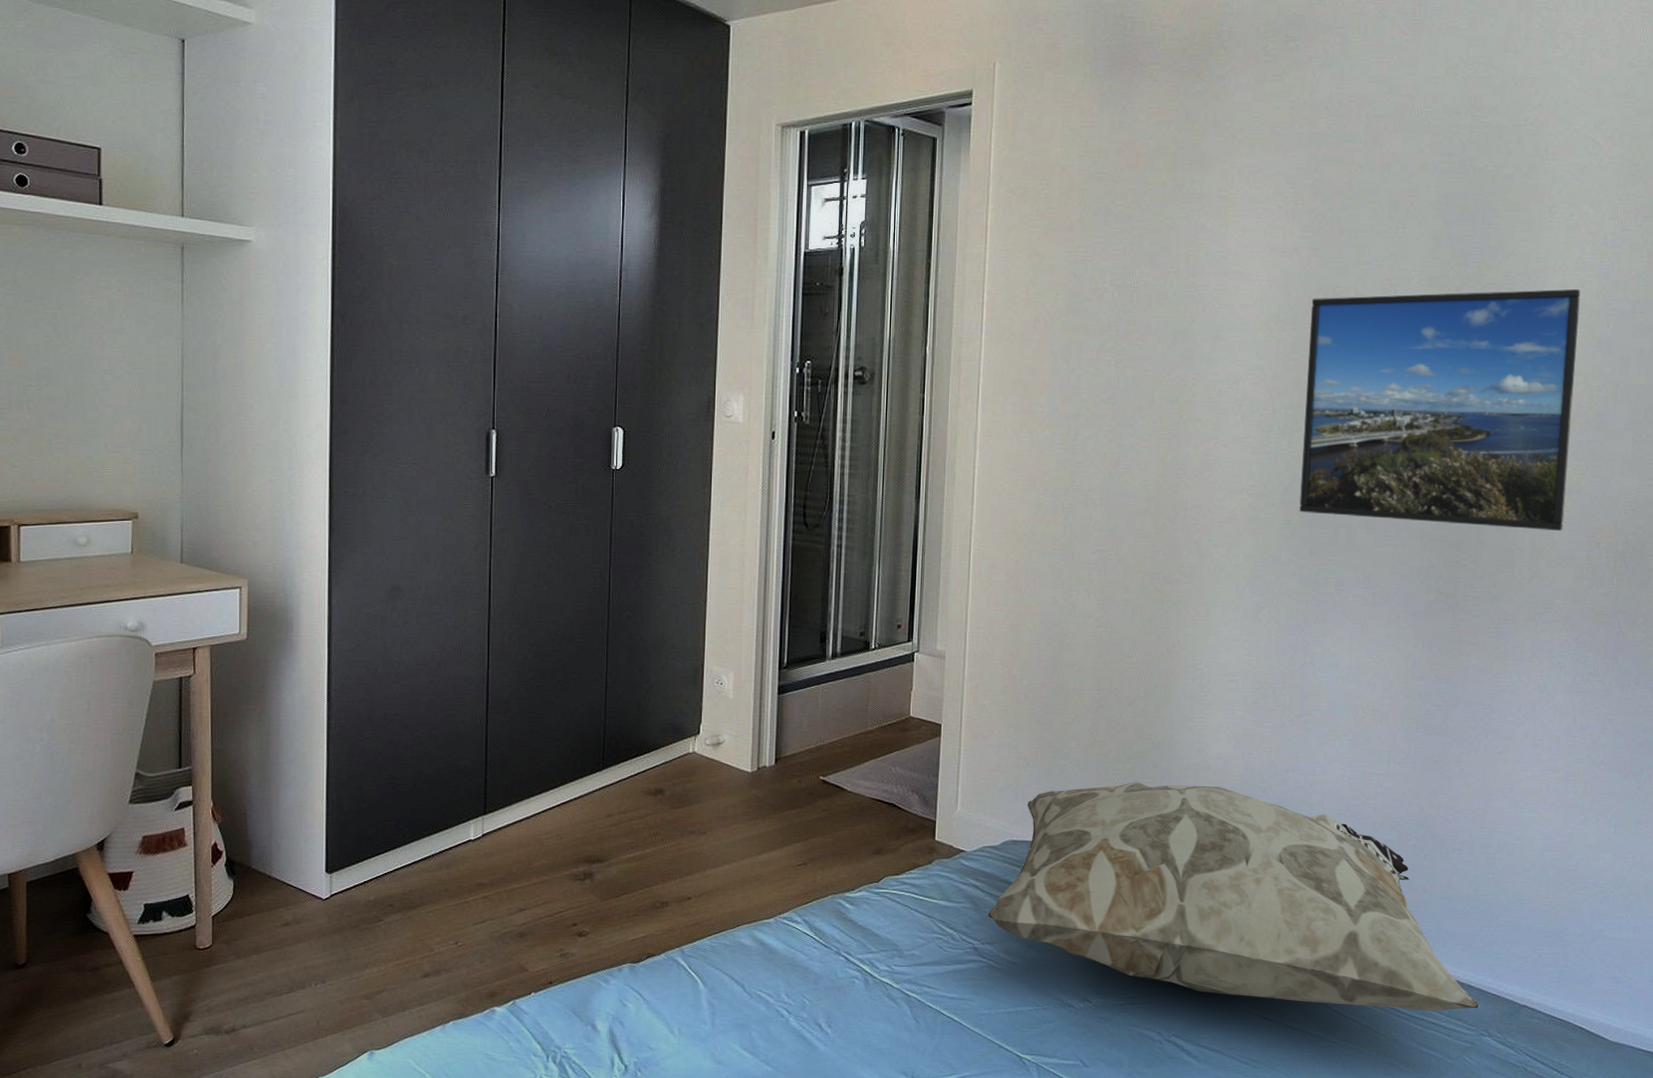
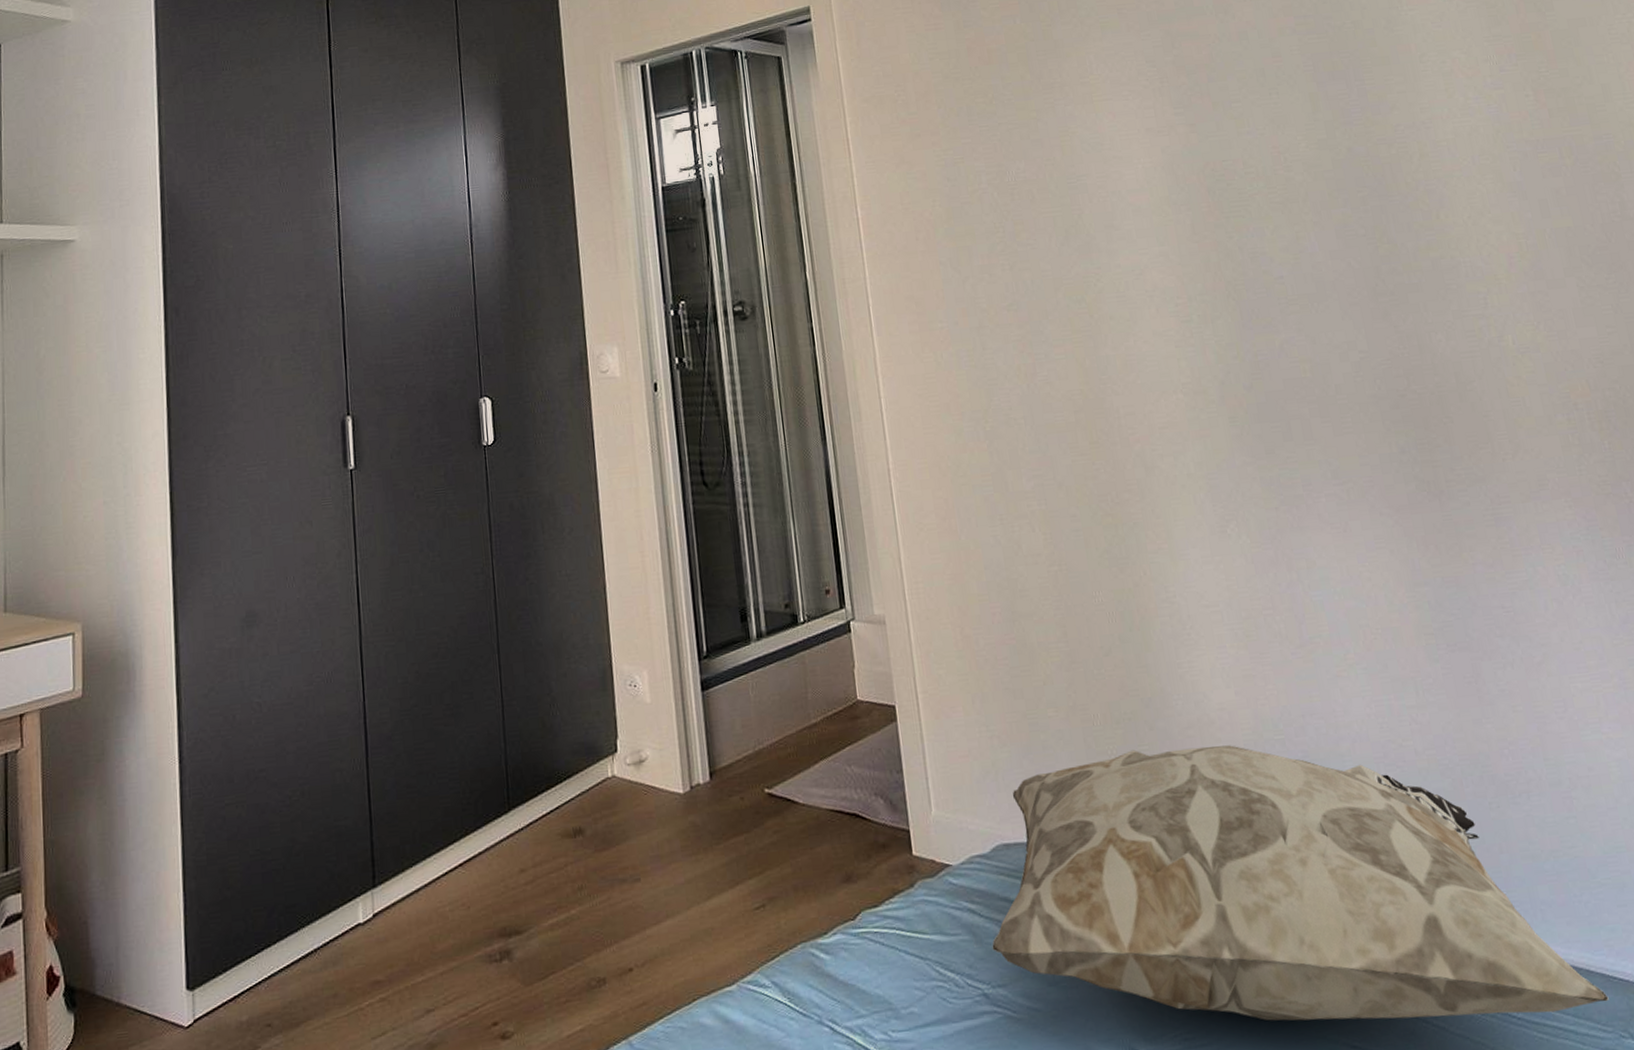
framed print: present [1299,289,1581,532] -> none [1200,136,1533,407]

